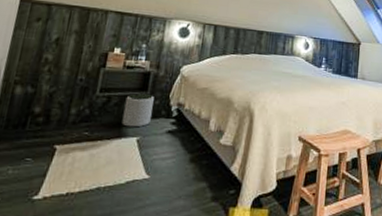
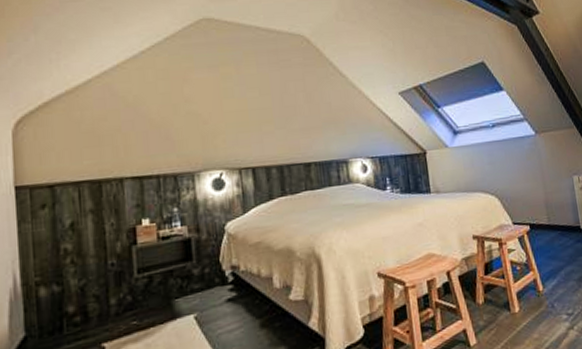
plant pot: present [122,93,154,128] -> none [170,263,205,306]

